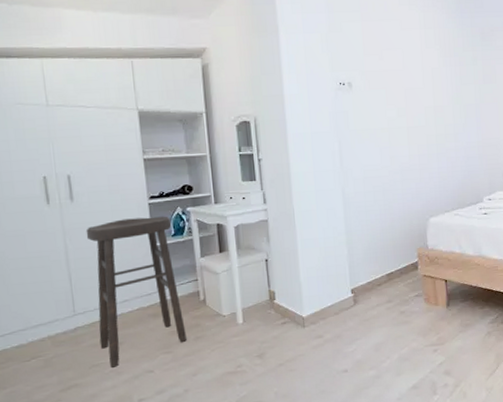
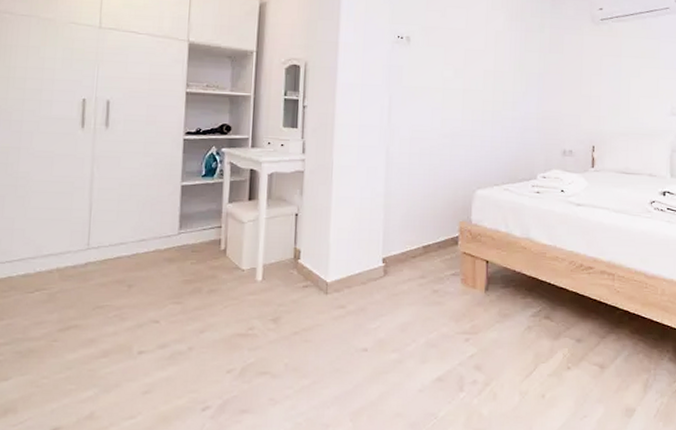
stool: present [86,216,187,368] -> none [108,152,204,312]

